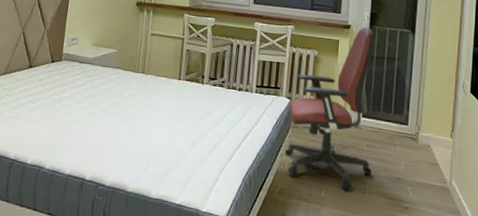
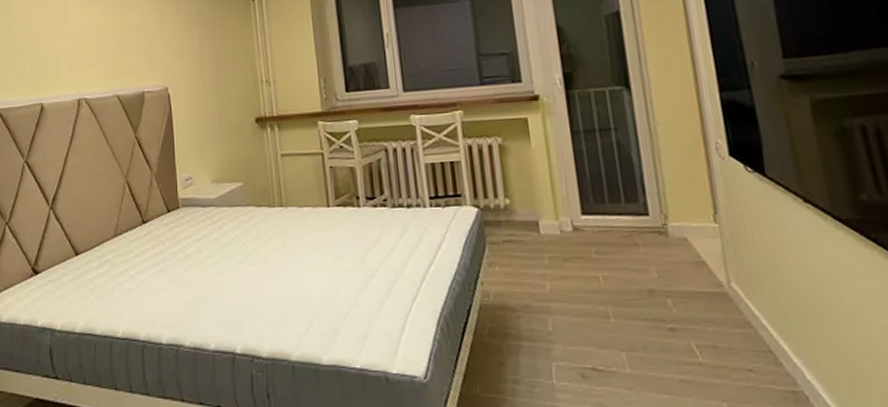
office chair: present [284,27,375,190] -> none [476,93,612,317]

